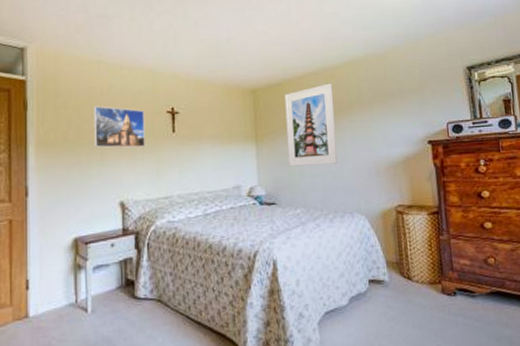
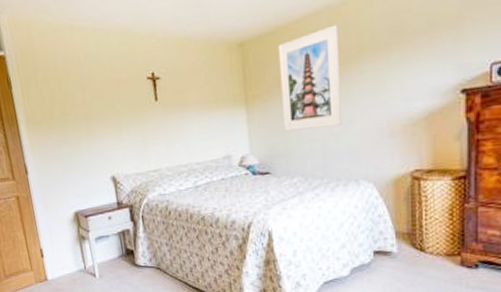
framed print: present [93,106,145,148] -> none [72,77,129,123]

